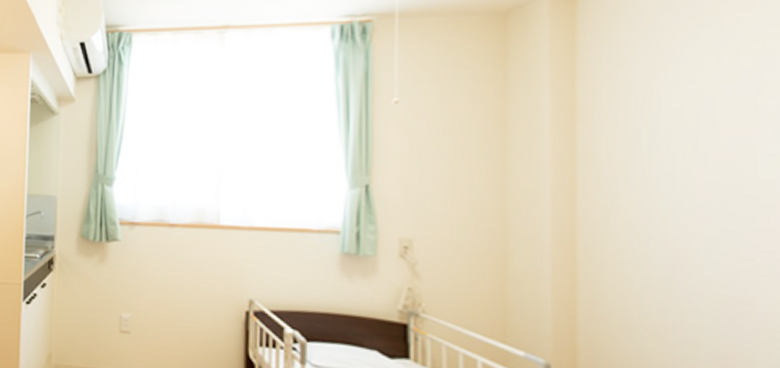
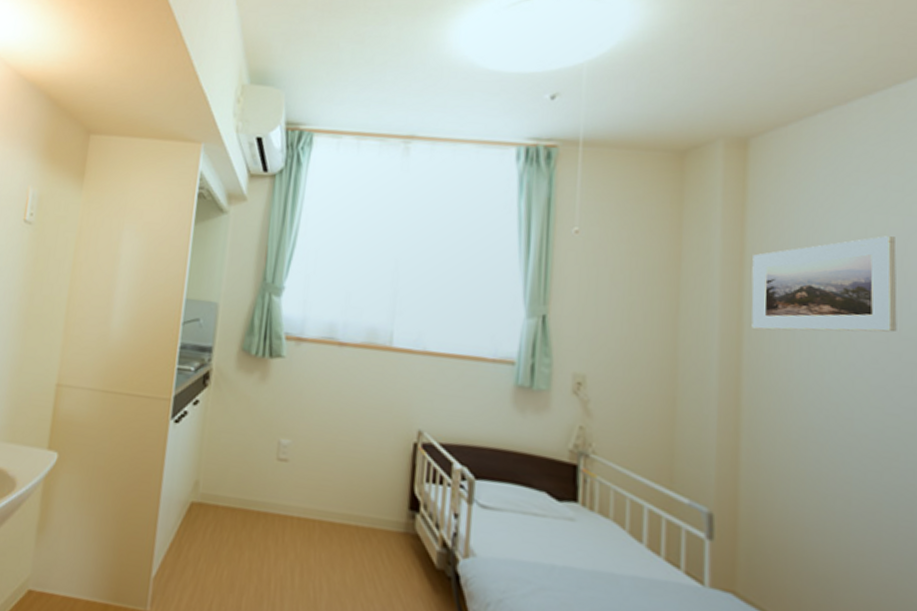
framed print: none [585,77,751,183] -> present [751,236,897,333]

